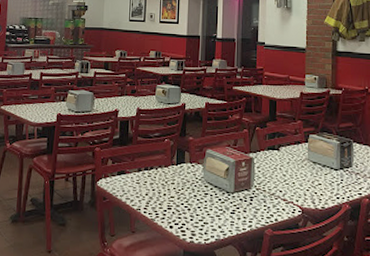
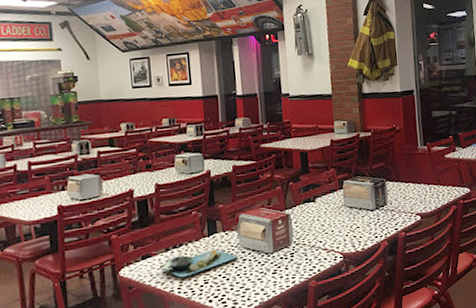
platter: none [131,174,201,200] -> present [159,249,238,278]

